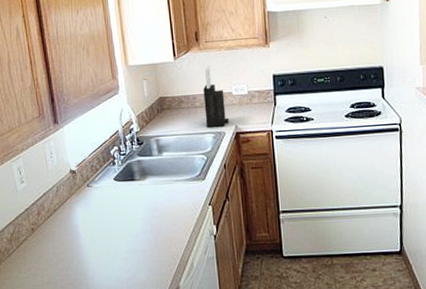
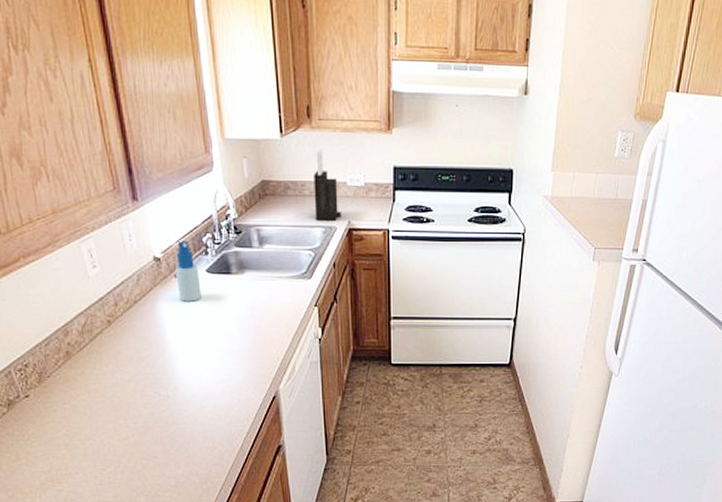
spray bottle: none [88,154,110,208] -> present [175,240,201,302]

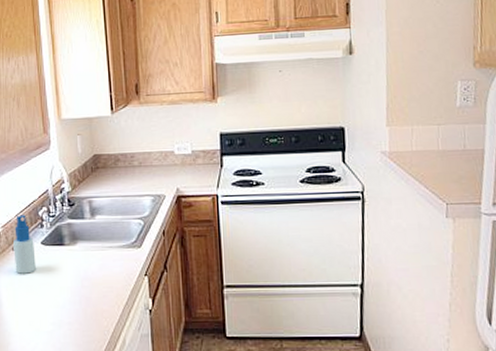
knife block: present [314,148,341,220] -> none [142,121,169,189]

